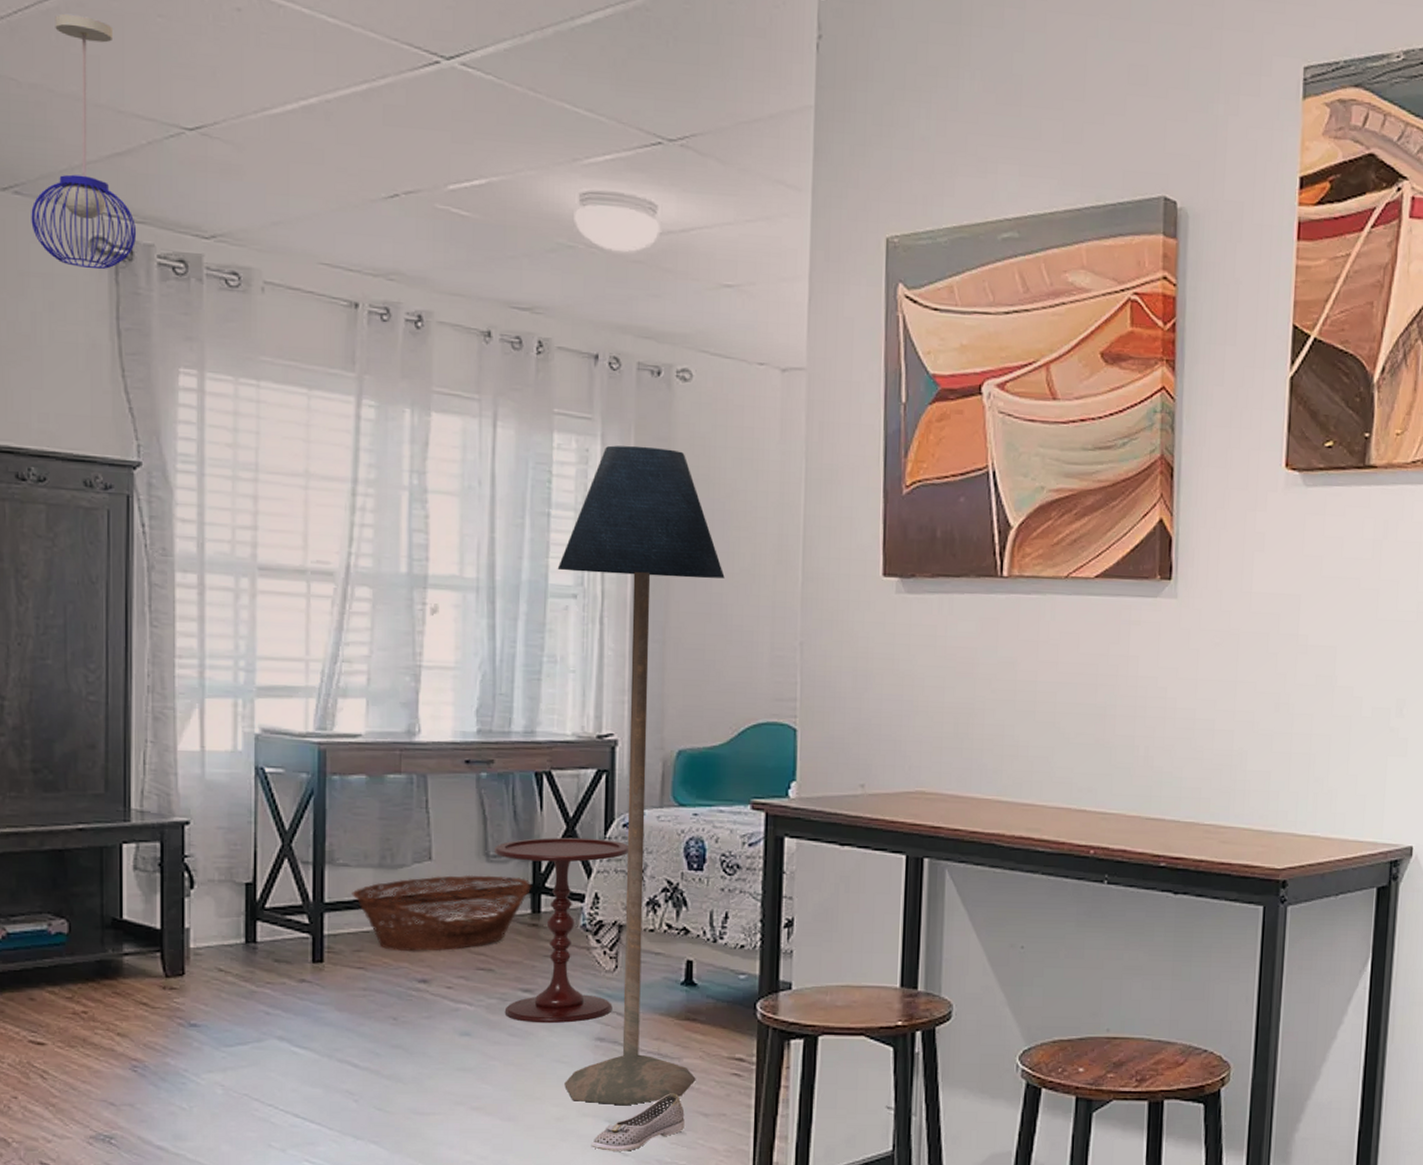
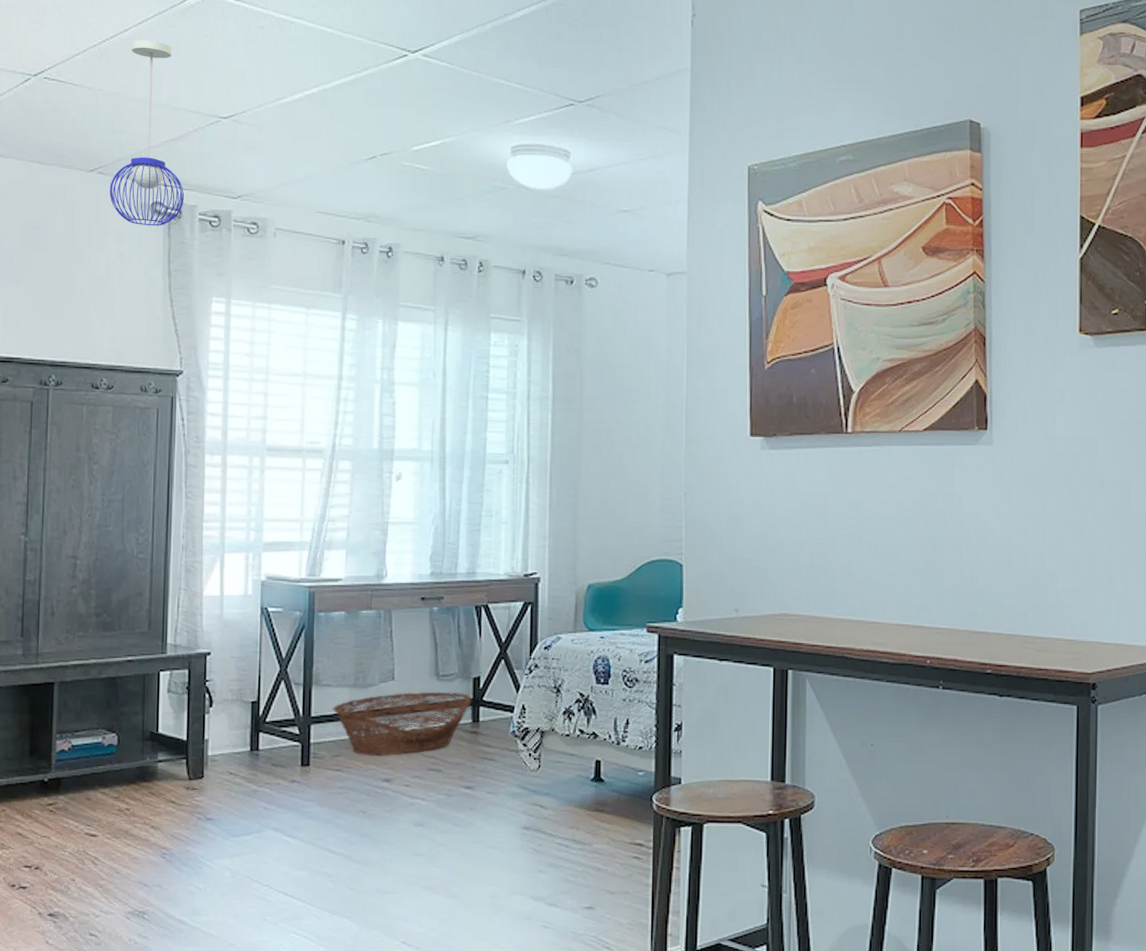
side table: present [493,837,628,1024] -> none [443,659,549,815]
floor lamp: present [557,445,725,1106] -> none [493,340,624,885]
shoe: present [591,1093,685,1151] -> none [519,874,595,924]

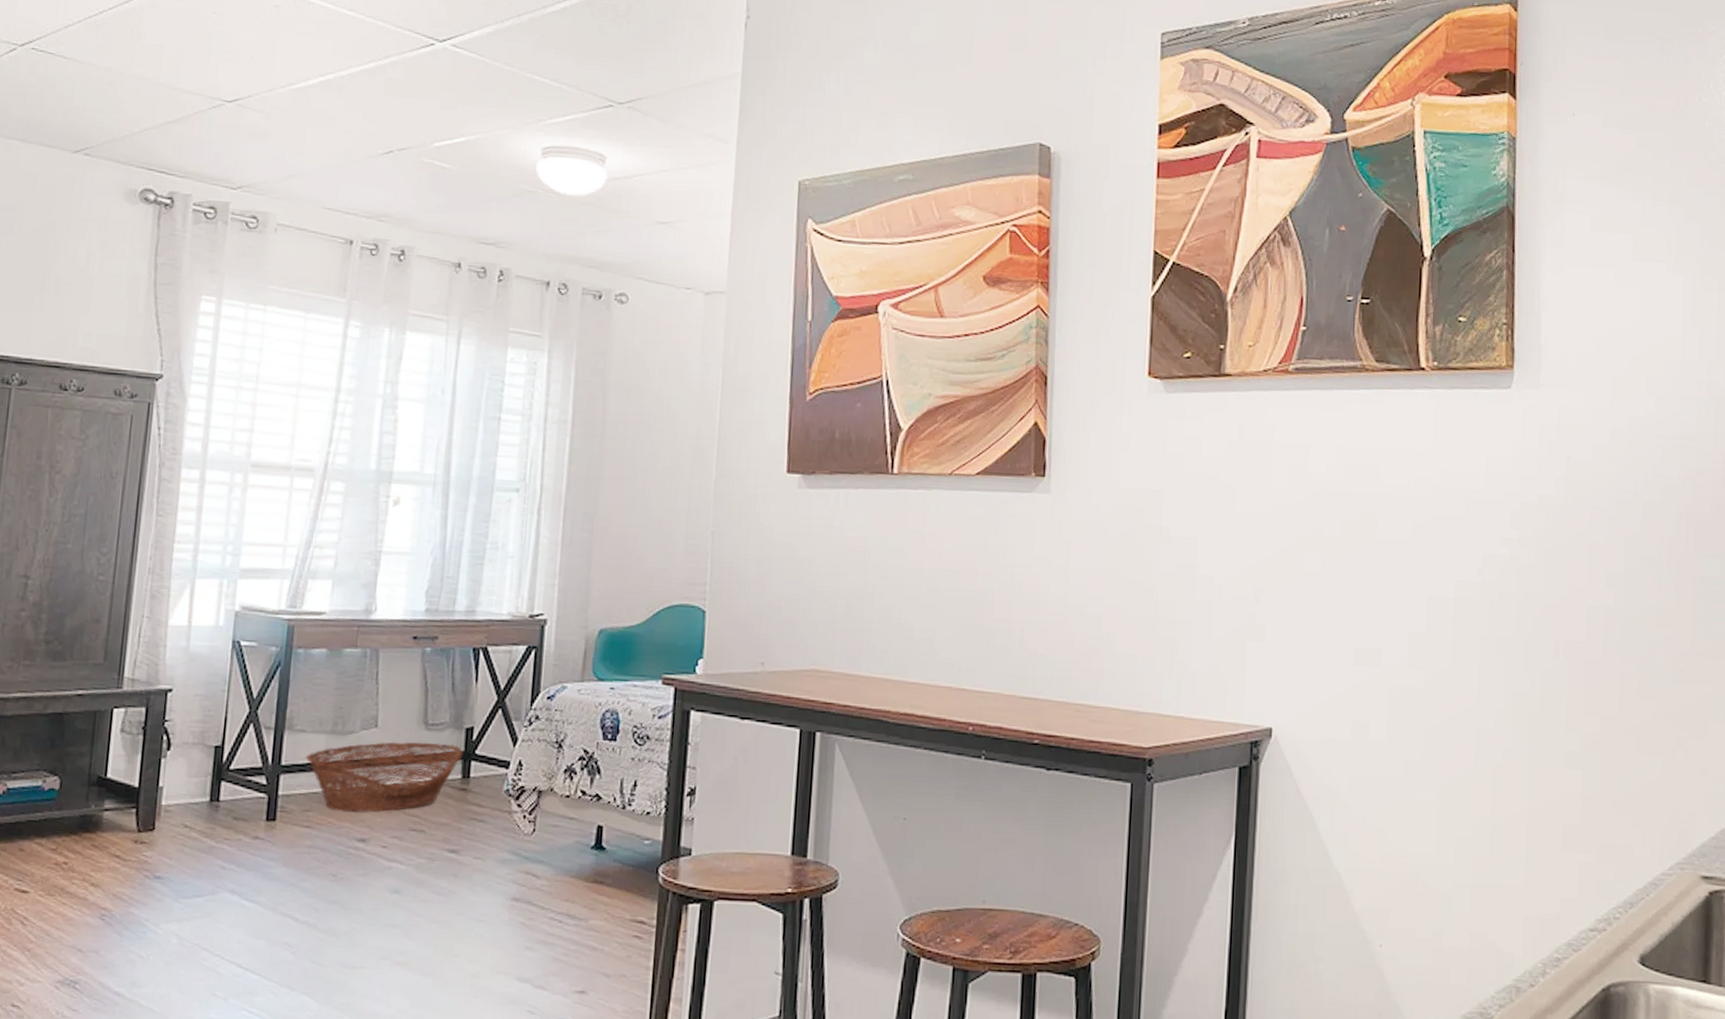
pendant light: present [109,39,184,226] -> none [95,12,178,216]

